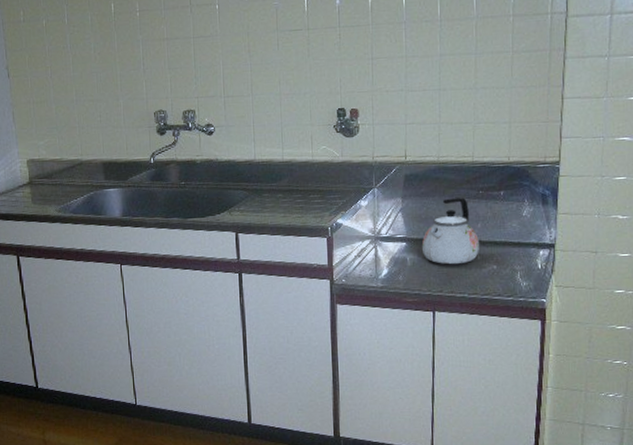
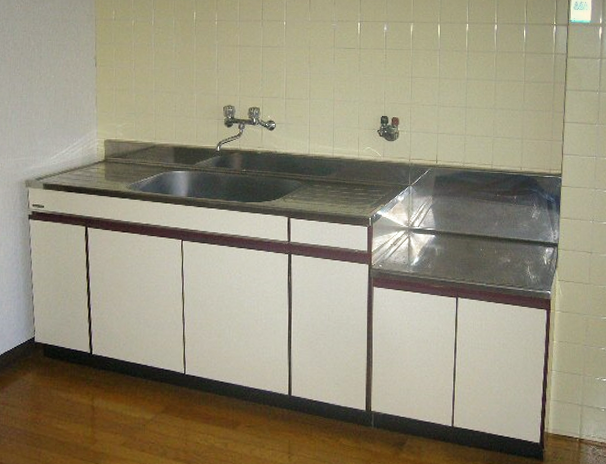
kettle: present [421,198,479,265] -> none [448,199,496,257]

